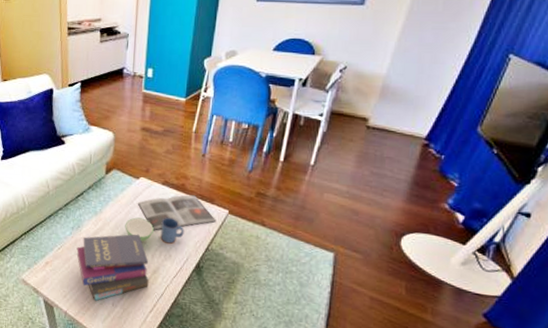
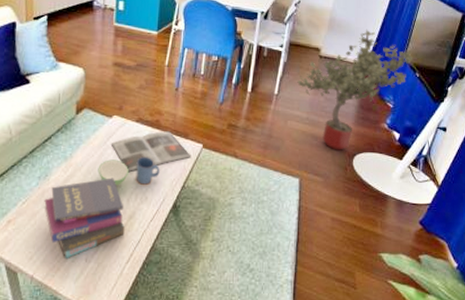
potted tree: none [338,97,490,229] -> present [297,29,413,150]

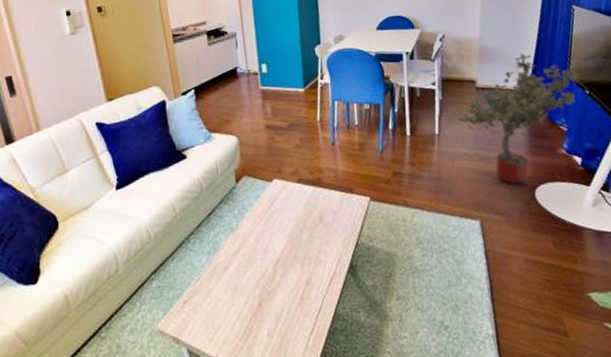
books: present [44,178,125,258] -> none [217,244,304,335]
bowl: present [98,159,130,186] -> none [266,224,299,252]
magazine: present [112,131,191,172] -> none [276,188,360,235]
mug: present [136,156,160,185] -> none [304,217,330,248]

